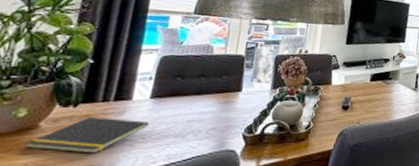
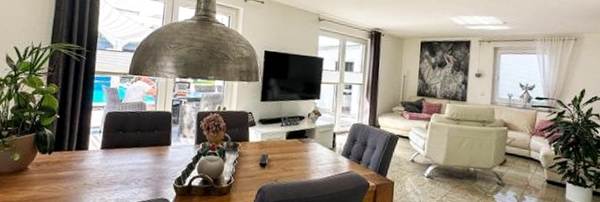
notepad: present [25,117,150,154] -> none [20,163,102,194]

